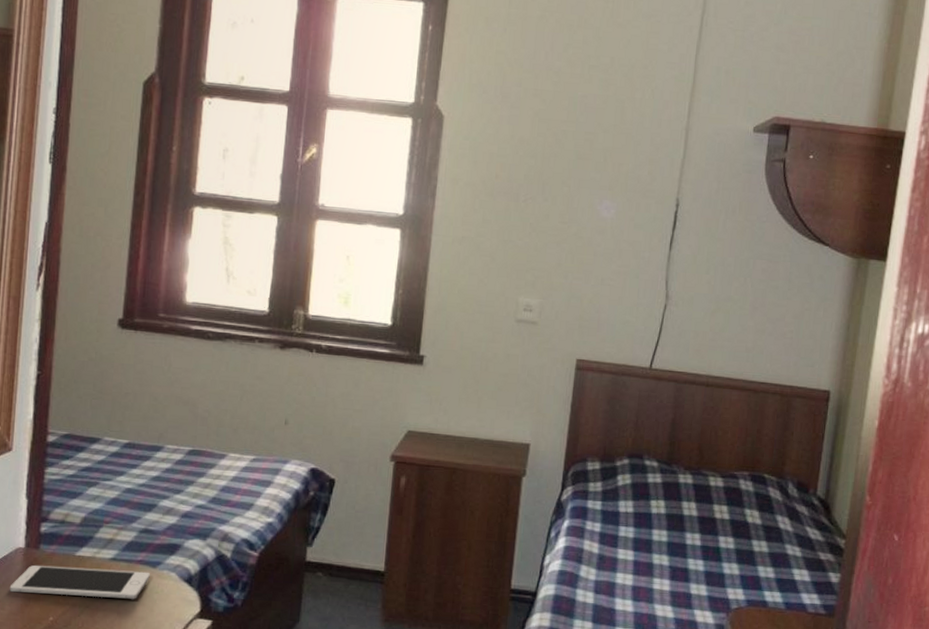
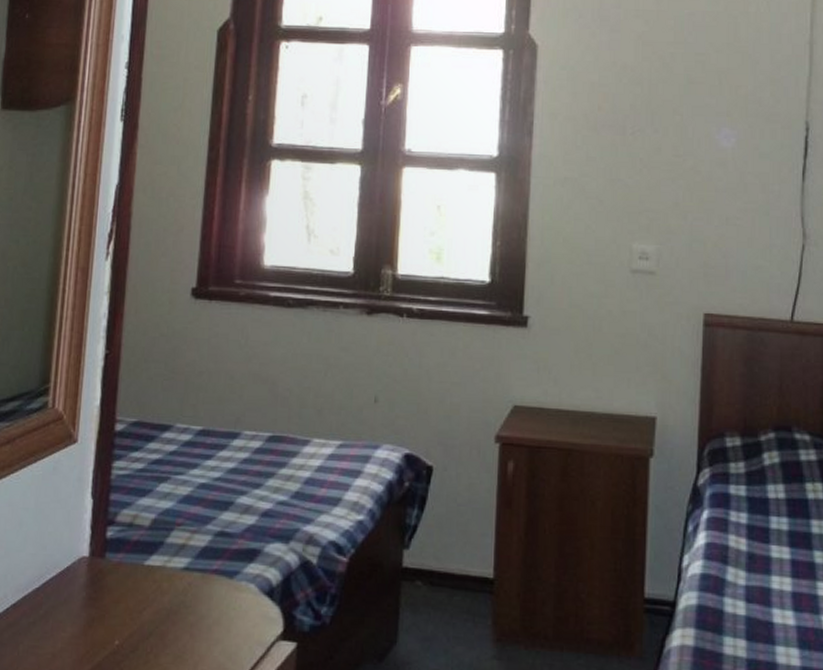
cell phone: present [9,565,150,599] -> none [71,577,226,617]

